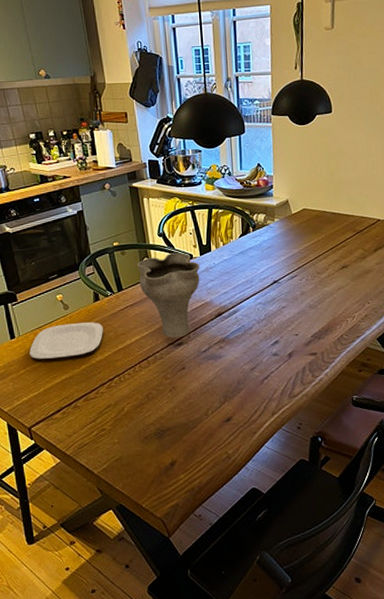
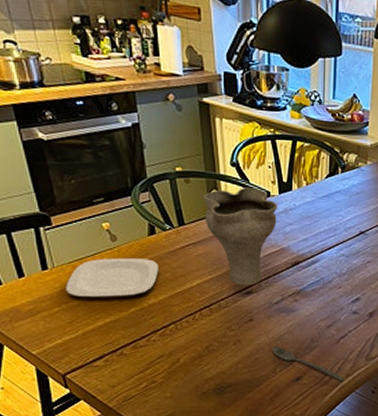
spoon: none [202,391,271,420] -> present [271,346,345,382]

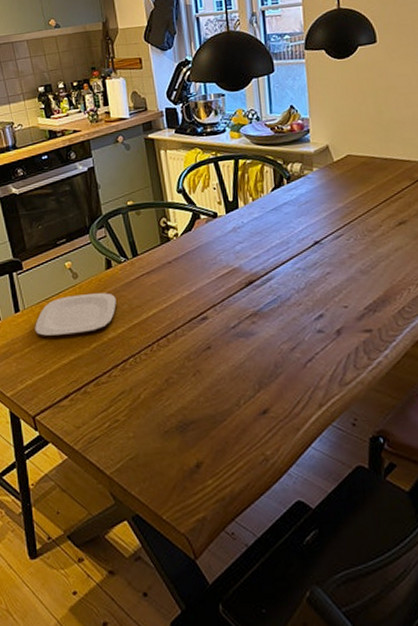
vase: present [203,188,277,286] -> none [153,211,227,312]
spoon: present [271,346,345,382] -> none [232,375,318,413]

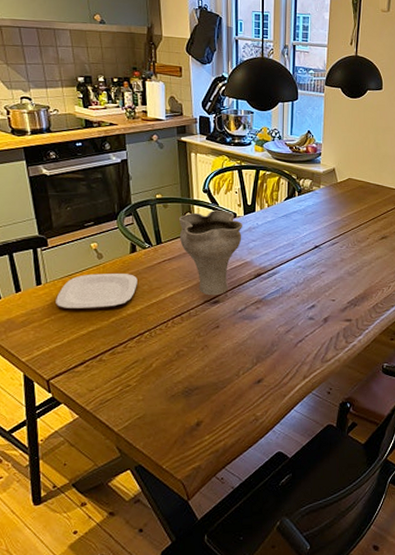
vase: none [153,211,227,312] -> present [178,210,242,296]

